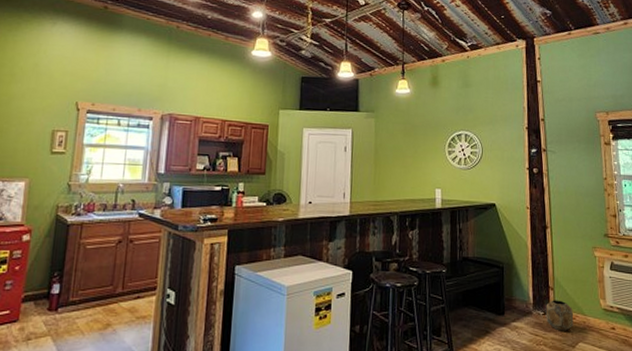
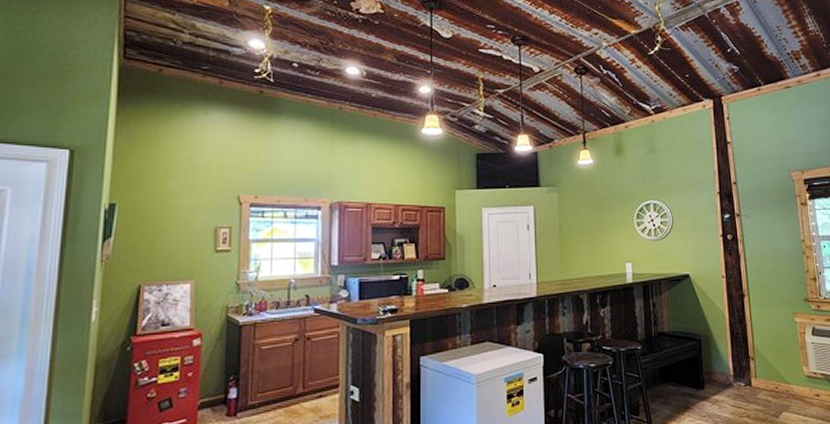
planter: present [546,300,574,331] -> none [747,369,777,402]

